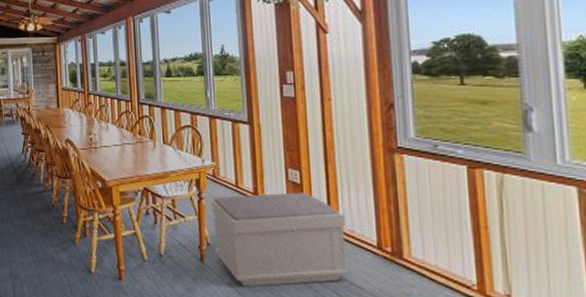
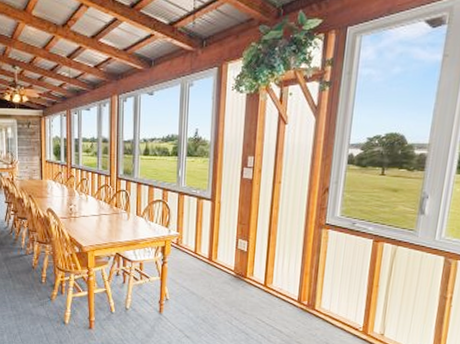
bench: present [211,192,350,287] -> none [172,258,277,332]

